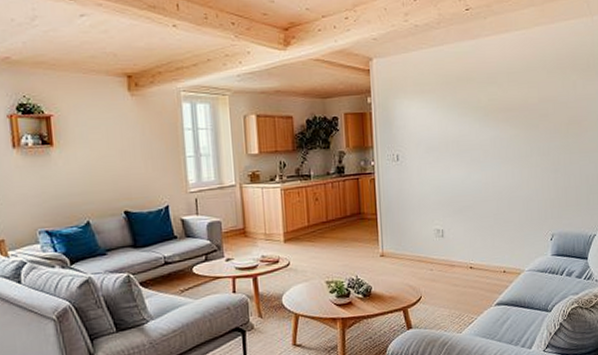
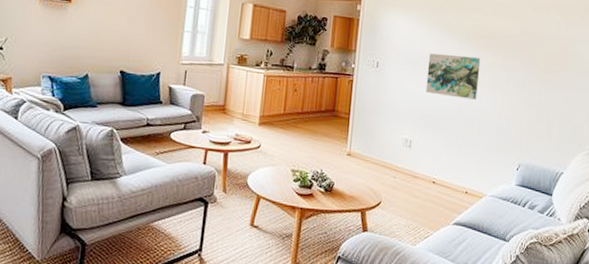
wall art: none [449,132,503,179] -> present [425,53,481,100]

